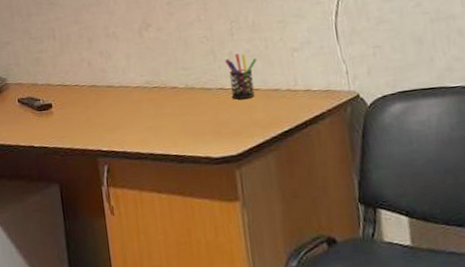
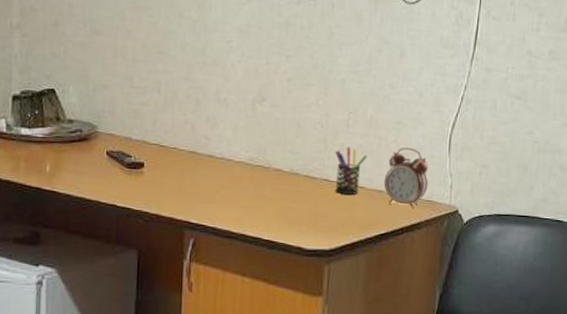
alarm clock: none [277,43,323,102] -> present [383,148,429,209]

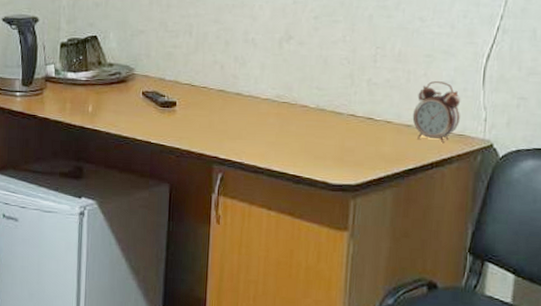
pen holder: present [335,147,368,195] -> none [361,82,396,130]

